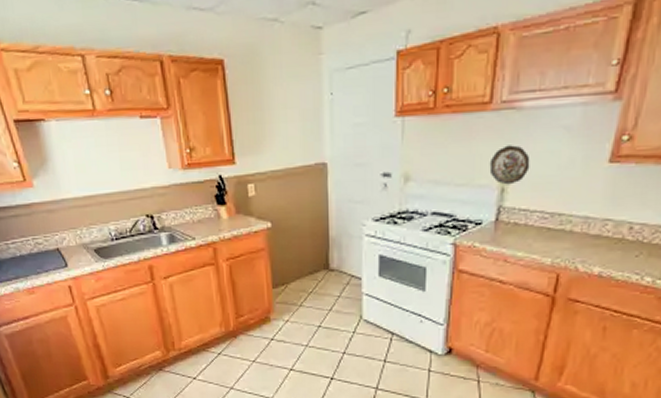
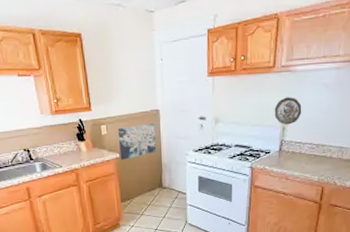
wall art: none [270,181,322,231] -> present [117,123,157,160]

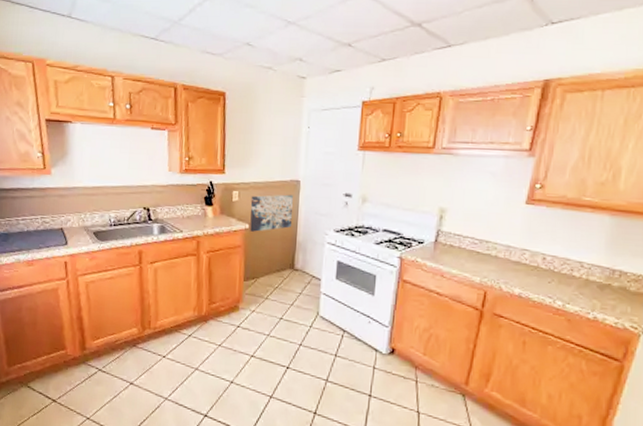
decorative plate: present [274,97,302,125] -> none [431,182,464,214]

